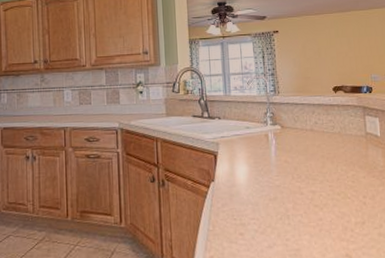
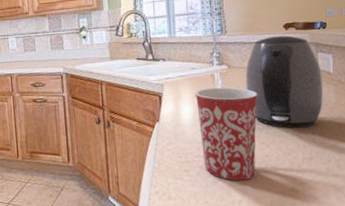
mug: none [249,147,310,245] -> present [195,87,258,180]
kettle: none [298,98,373,191] -> present [245,35,323,128]

